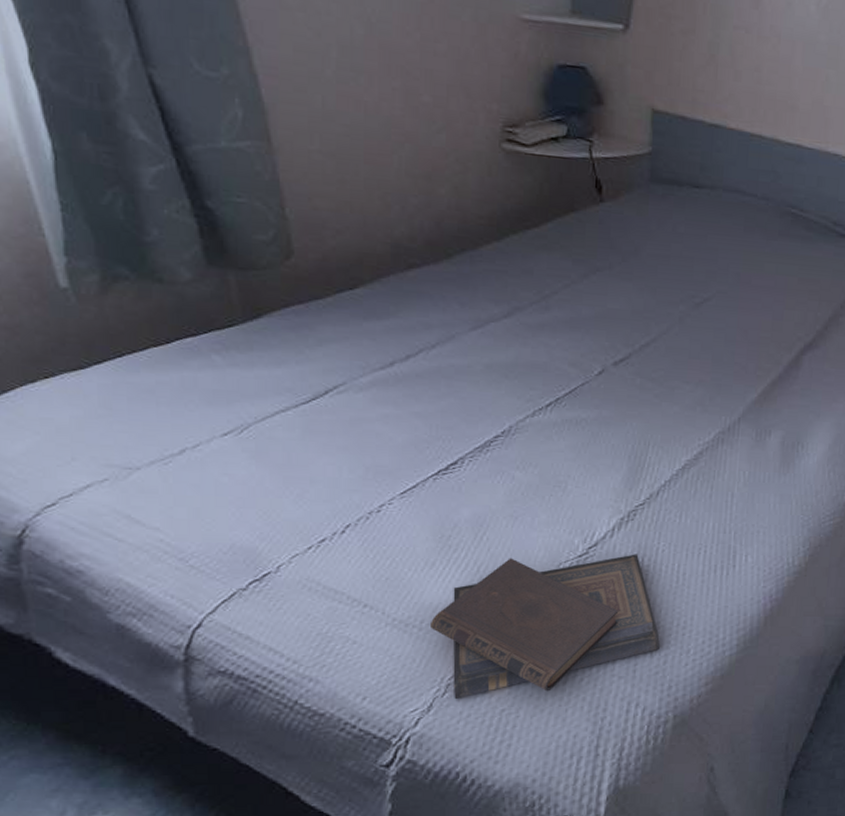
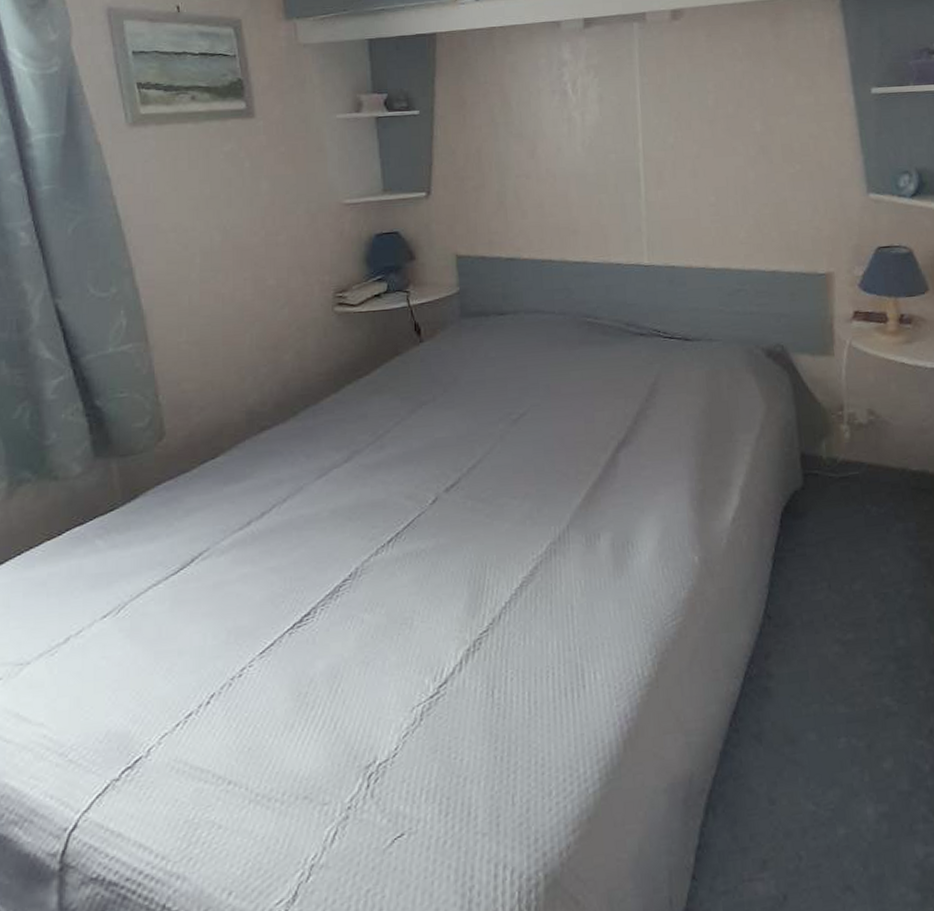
diary: present [429,554,660,699] -> none [291,686,520,882]

